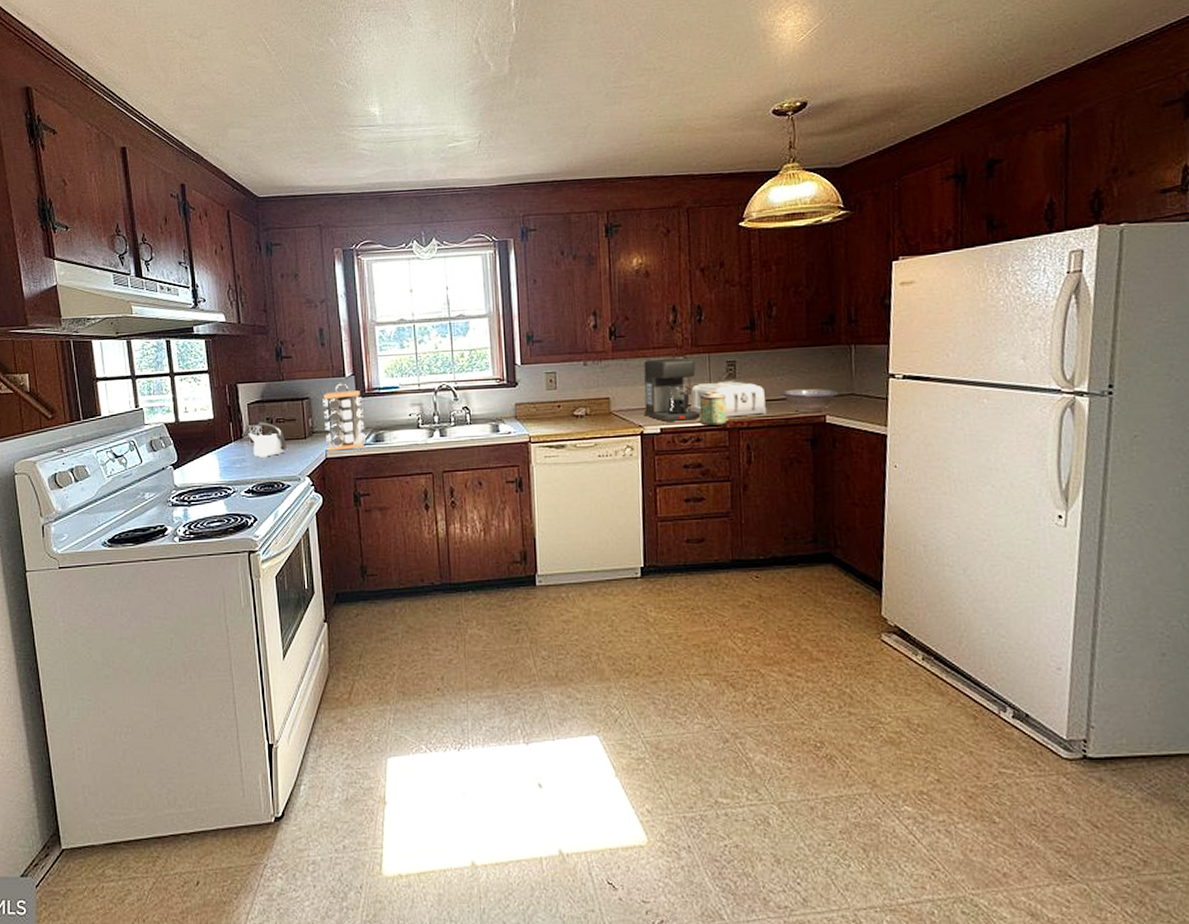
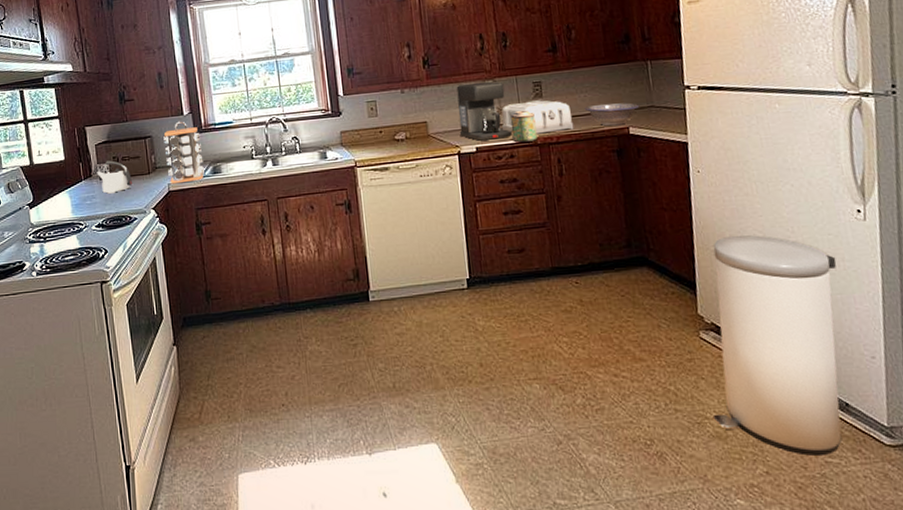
pedal bin: none [887,535,1031,765] -> present [712,235,842,456]

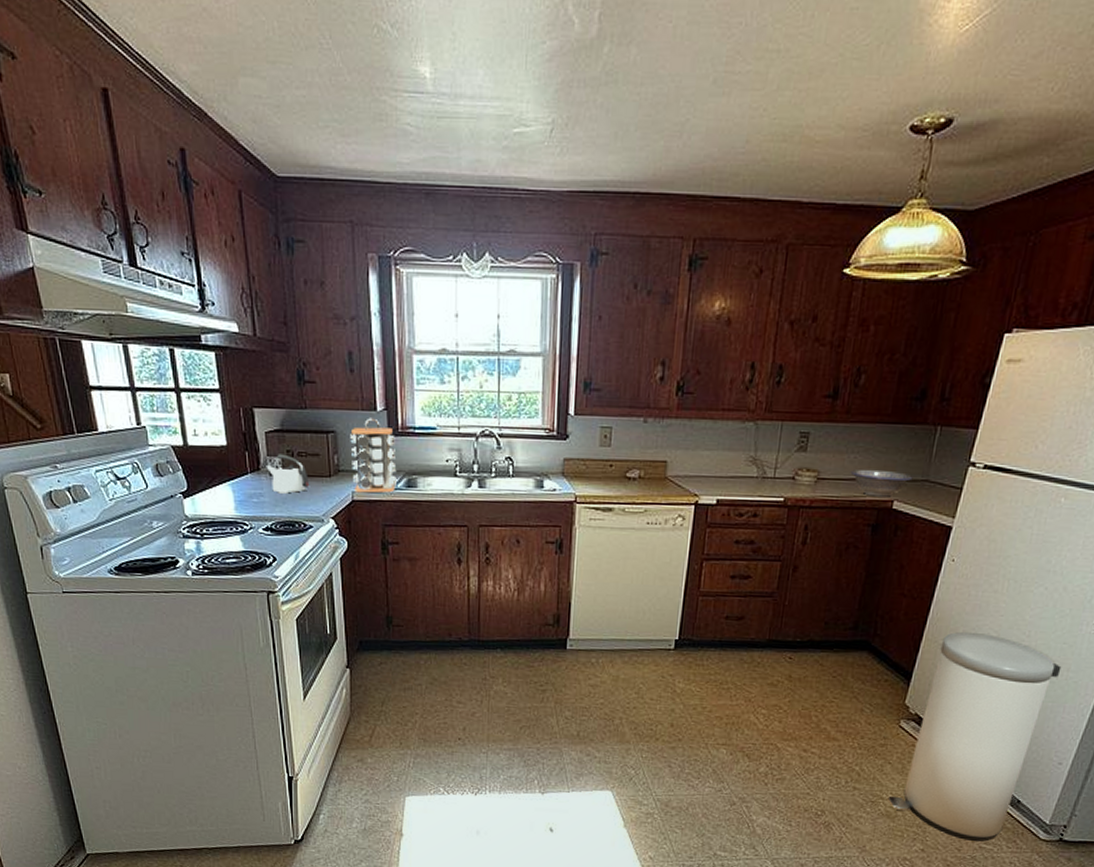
coffee maker: present [456,81,512,141] -> none [701,422,766,494]
toaster: present [501,100,574,134] -> none [750,454,835,494]
canister: present [511,110,538,143] -> none [760,463,794,502]

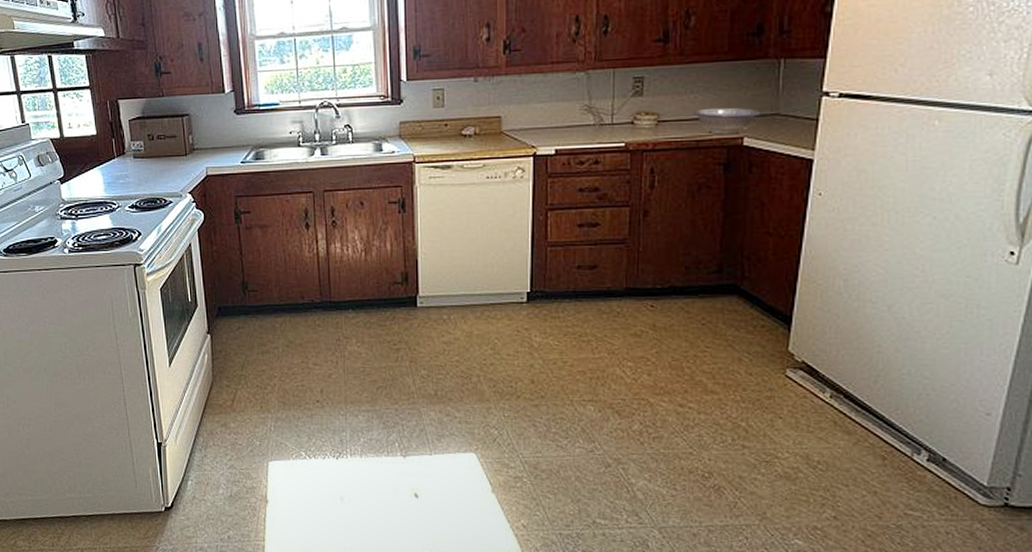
kettle: present [266,454,309,494] -> none [130,138,168,174]
spice rack: present [350,418,397,494] -> none [202,99,246,168]
pedal bin: present [887,631,1062,842] -> none [784,269,969,507]

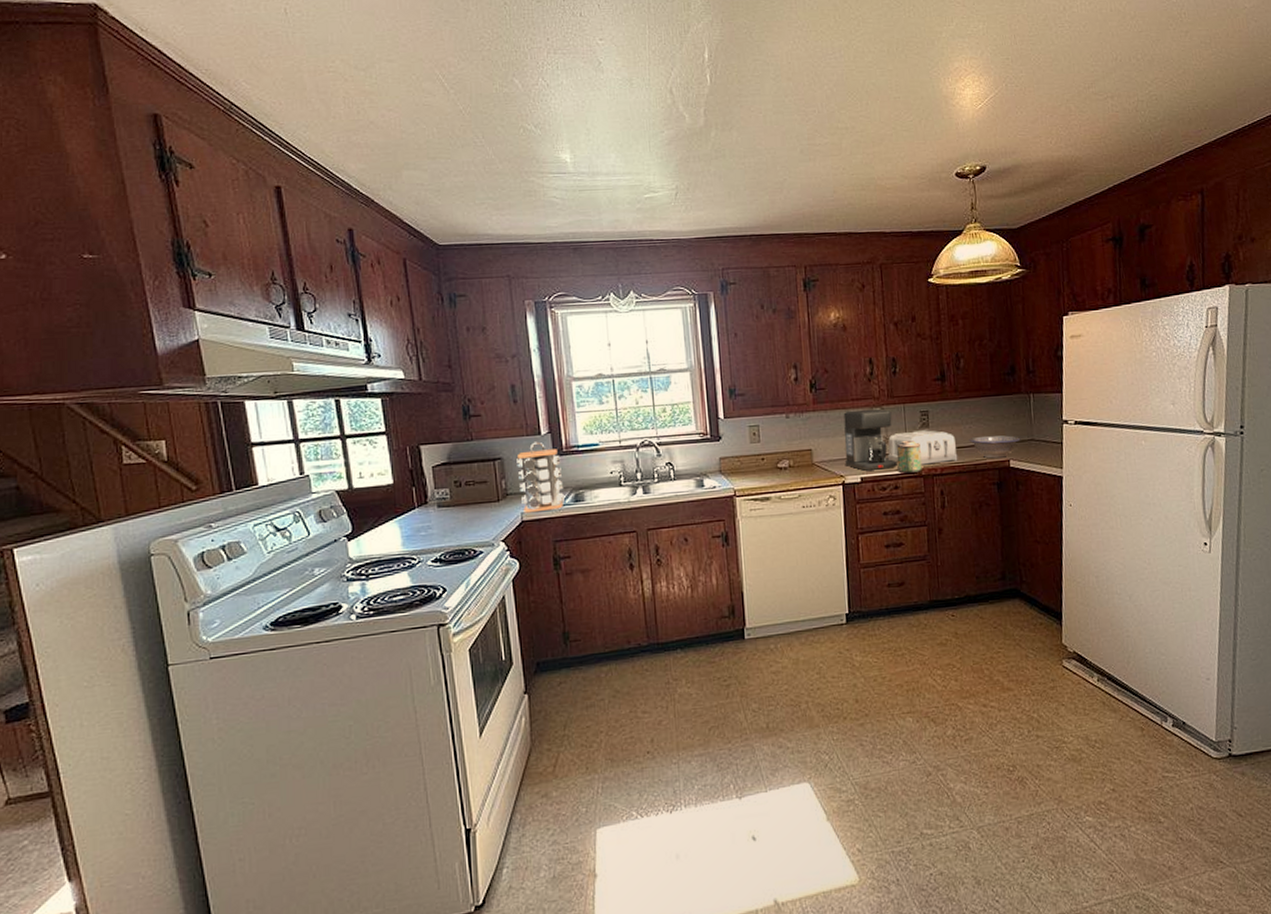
spice rack: none [202,99,246,168] -> present [516,441,565,513]
coffee maker: none [538,73,600,142] -> present [843,409,897,471]
toaster: none [588,99,676,139] -> present [887,430,958,465]
canister: none [600,109,632,147] -> present [896,440,922,474]

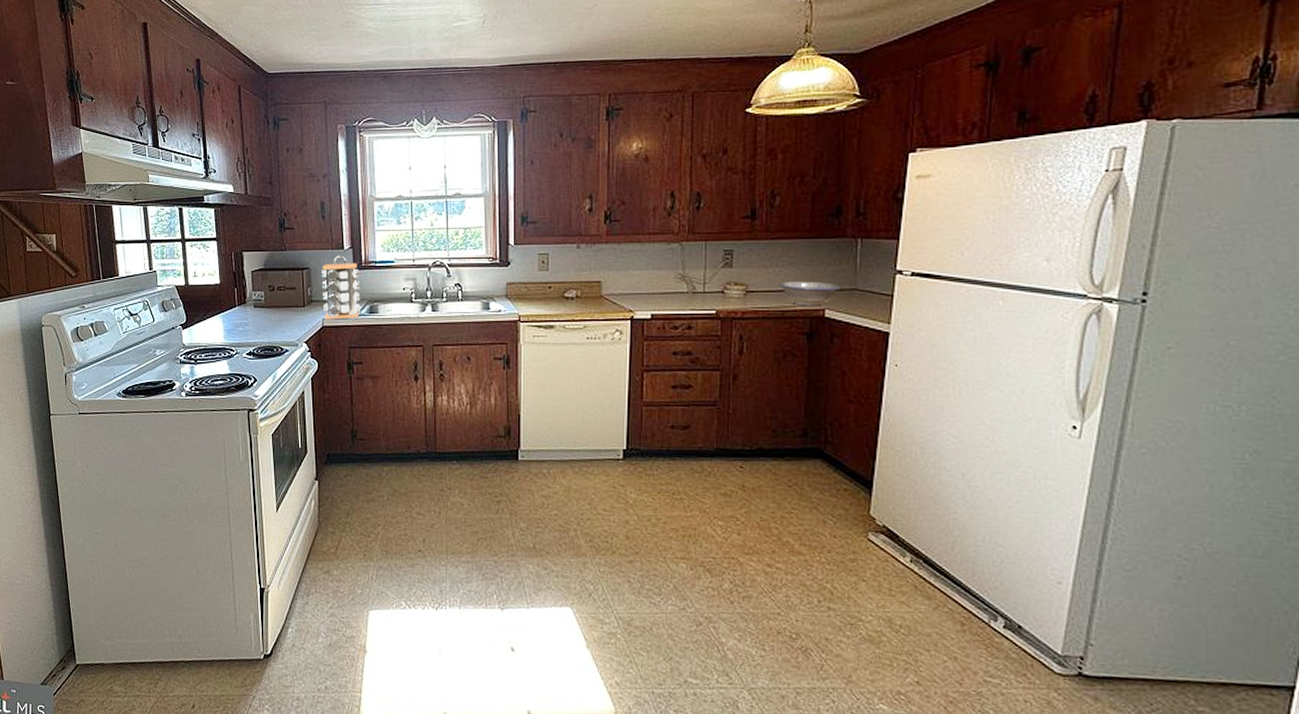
coffee maker: present [843,409,897,471] -> none [635,244,693,308]
toaster: present [887,430,958,465] -> none [682,270,763,307]
canister: present [896,440,922,474] -> none [693,279,722,314]

